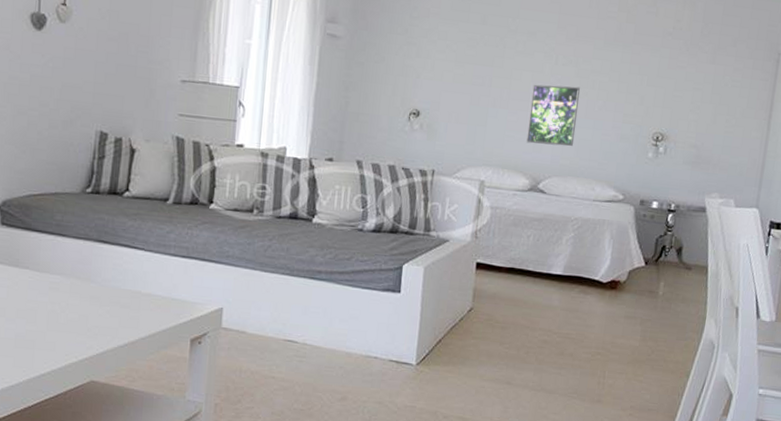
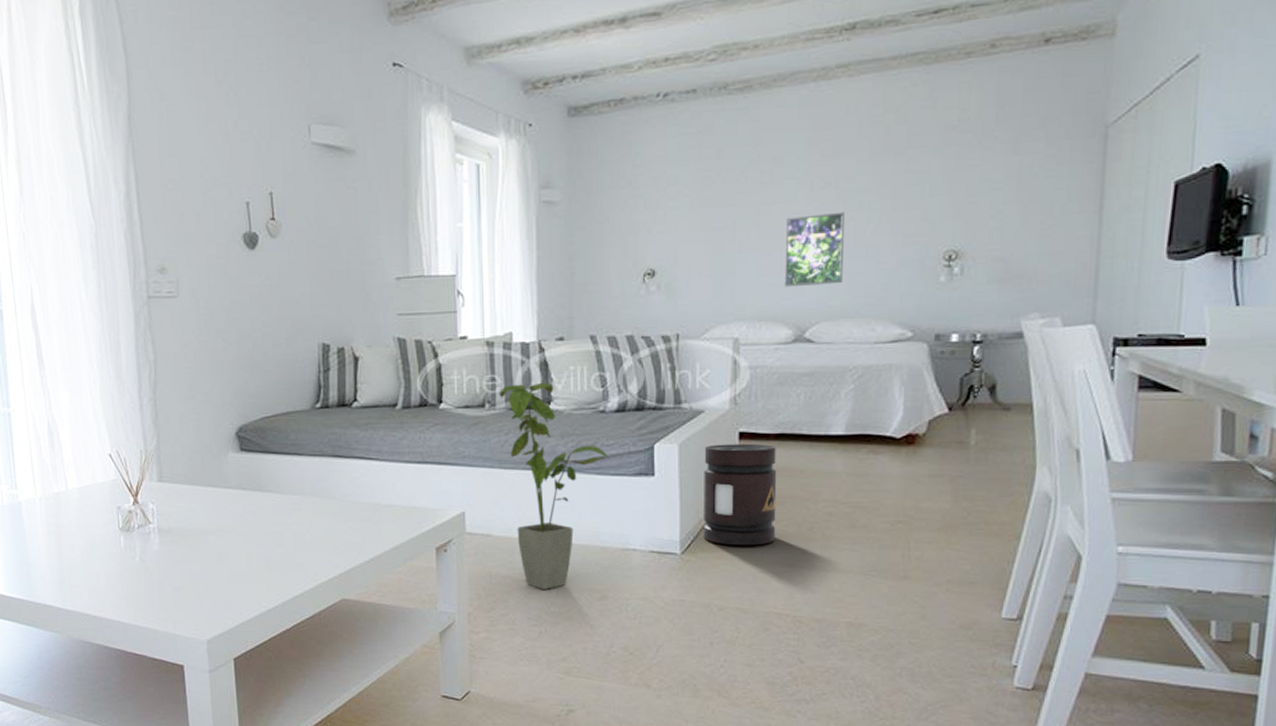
house plant: none [268,195,362,388] -> present [499,382,609,590]
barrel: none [437,271,506,363] -> present [703,443,777,546]

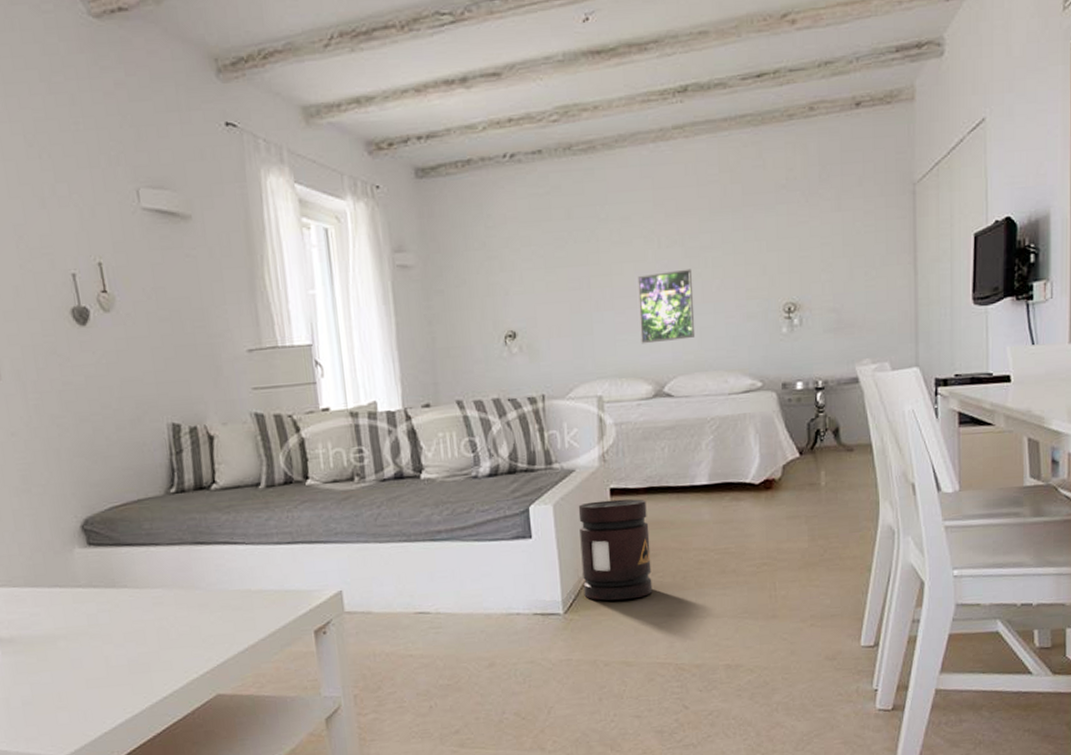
house plant: present [499,382,609,590] -> none [368,451,486,663]

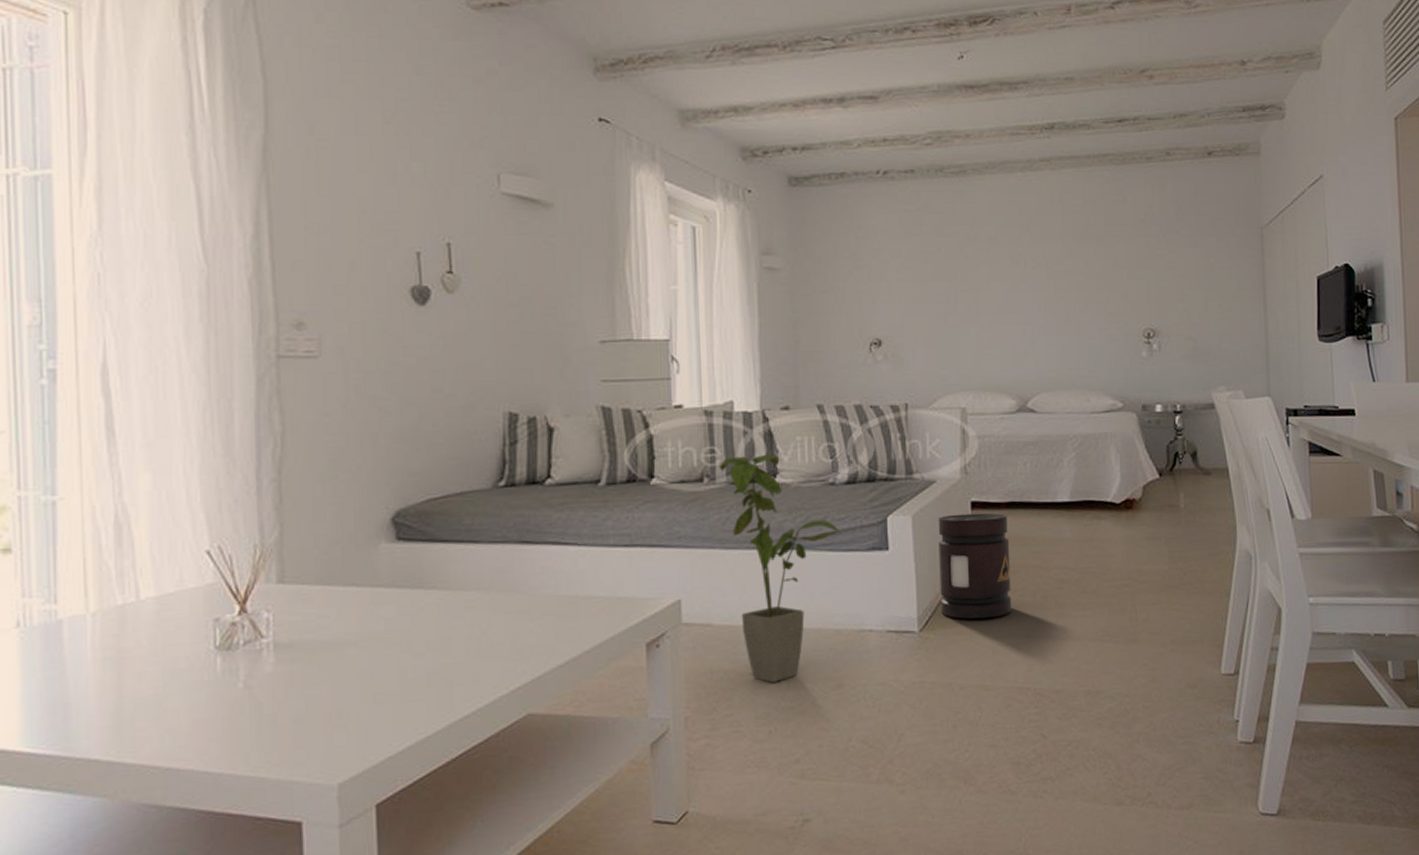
house plant: none [368,451,486,663] -> present [719,454,841,683]
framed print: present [637,268,696,344] -> none [1003,290,1059,360]

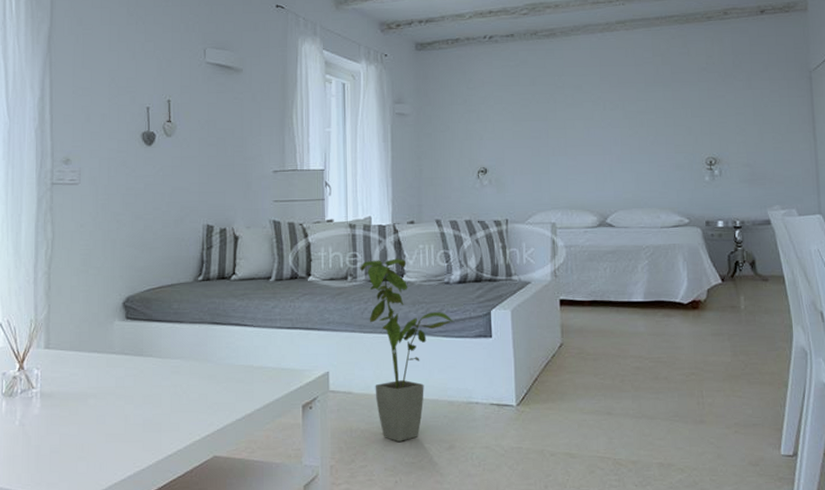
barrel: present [938,513,1012,619] -> none [532,309,595,397]

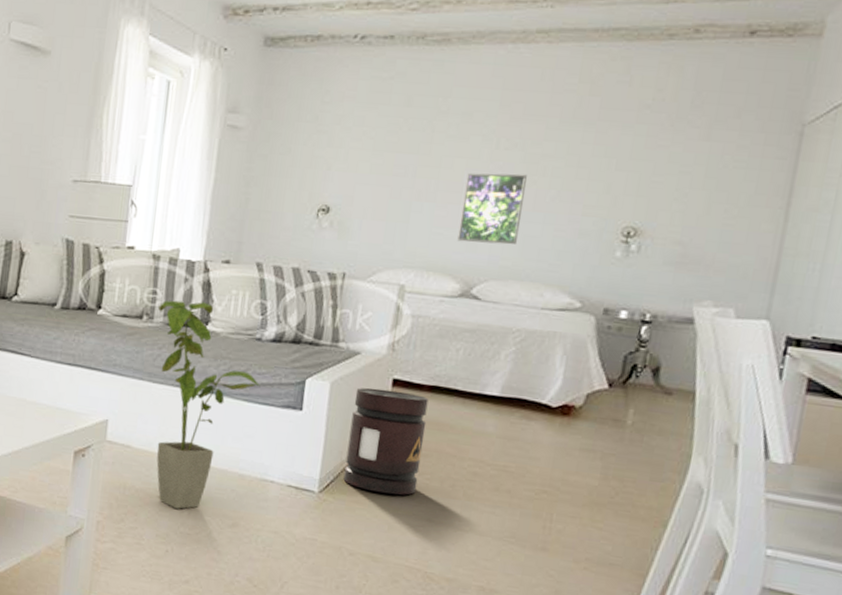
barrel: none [532,309,595,397] -> present [343,387,429,495]
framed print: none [586,127,633,184] -> present [457,172,527,245]

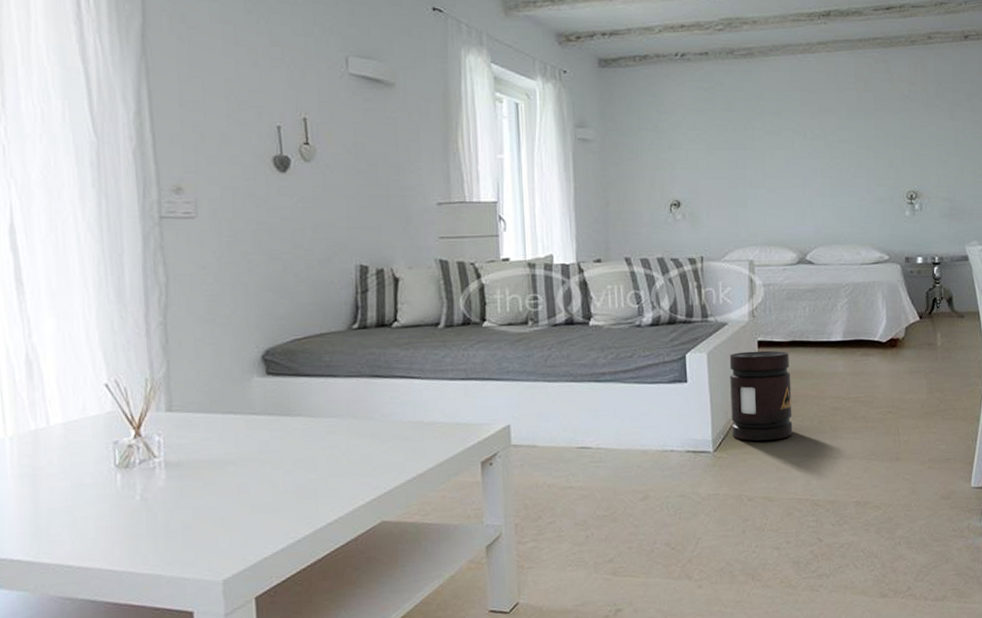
house plant: present [156,300,260,509] -> none [542,300,646,495]
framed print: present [457,172,527,245] -> none [786,158,834,218]

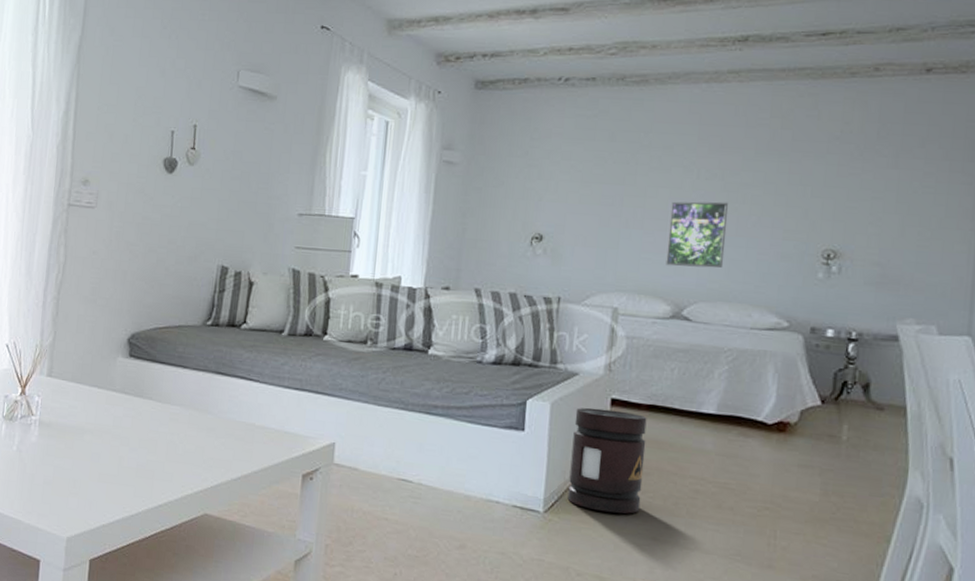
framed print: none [786,158,834,218] -> present [666,201,728,268]

